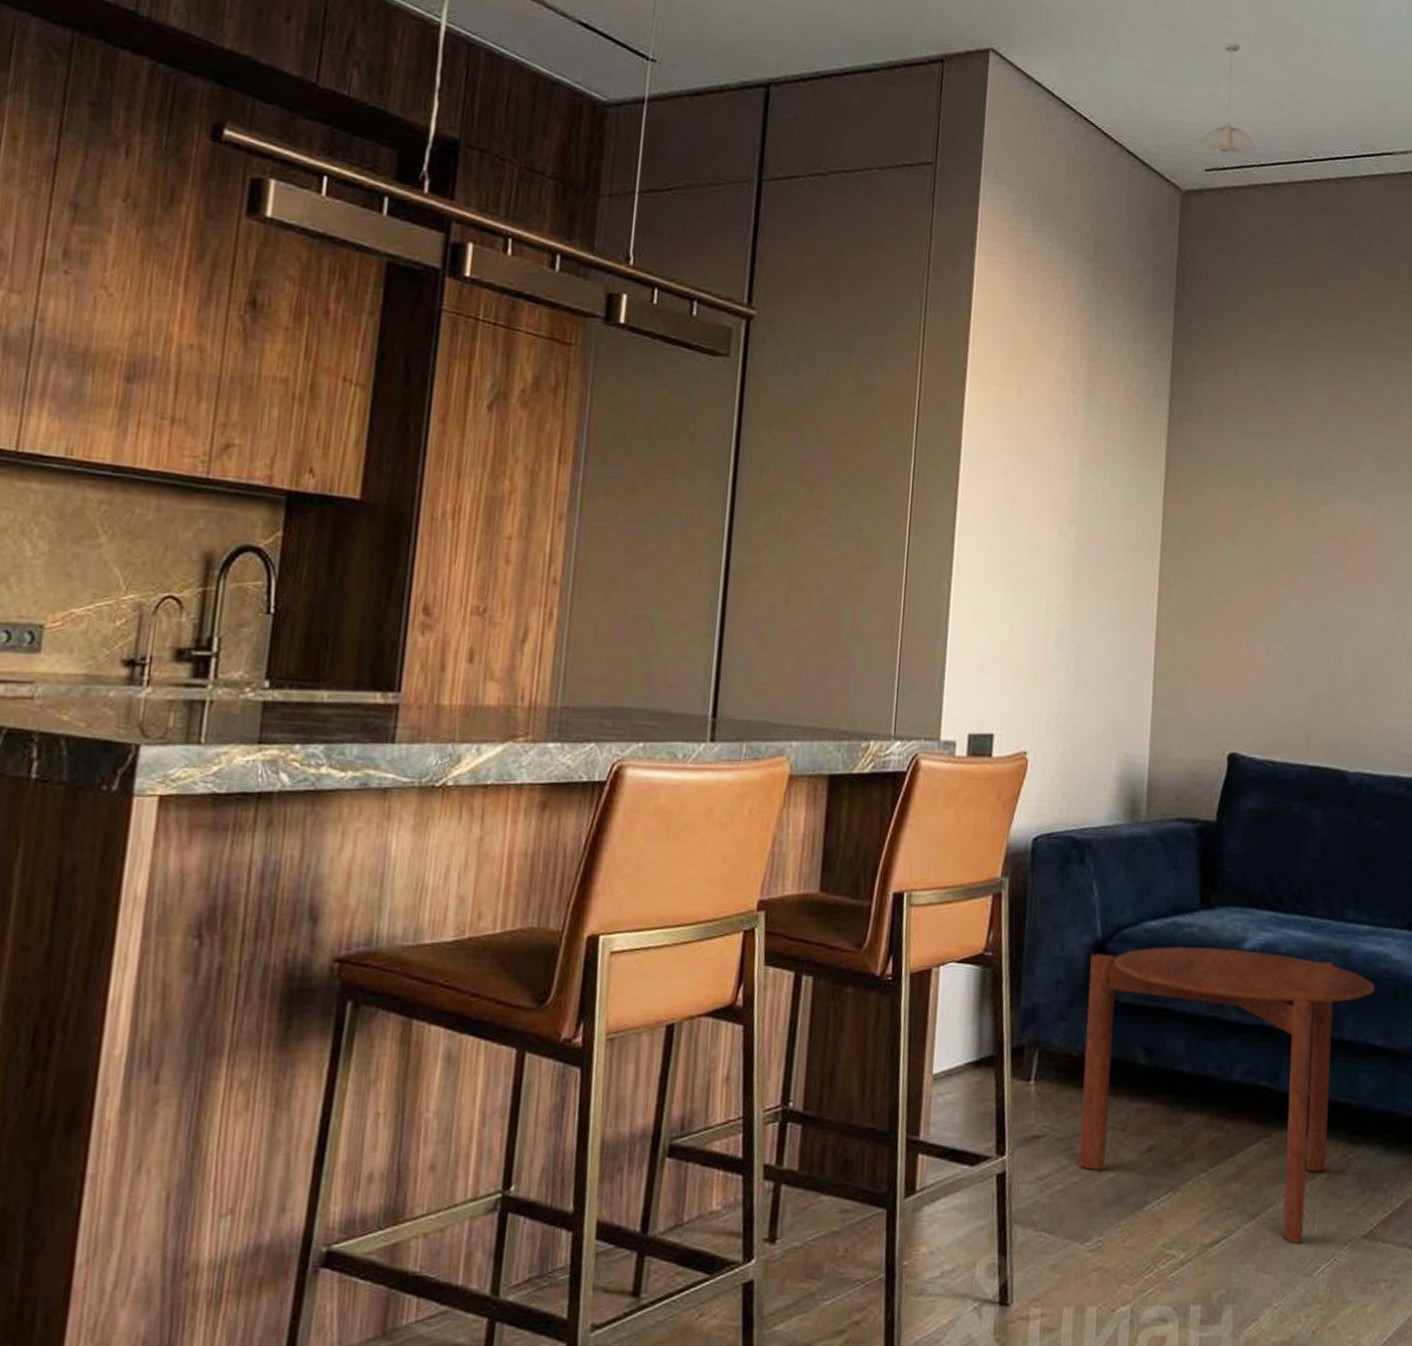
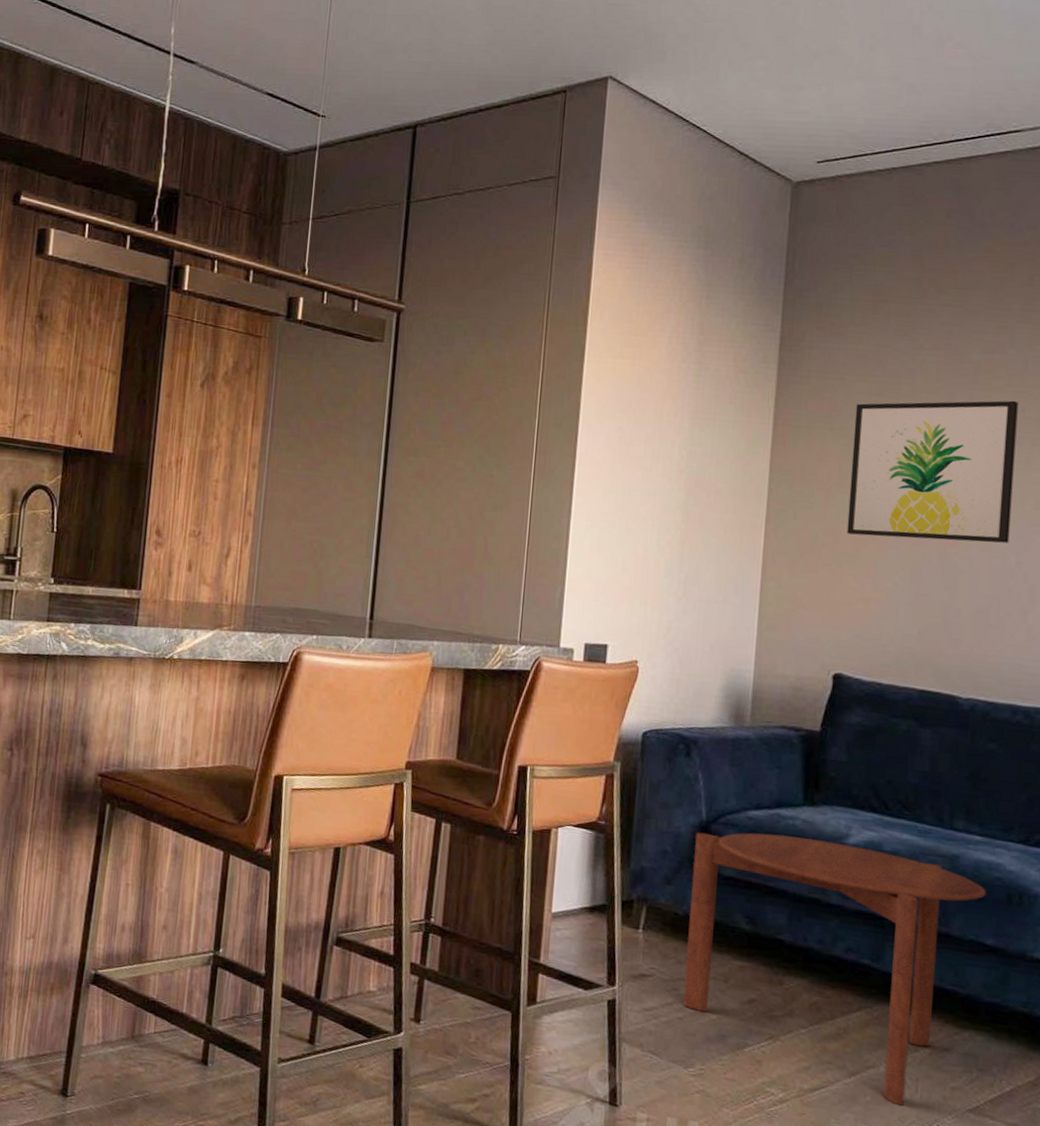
pendant light: present [1199,42,1256,157] -> none [810,46,870,149]
wall art: none [1239,443,1395,599] -> present [846,400,1018,543]

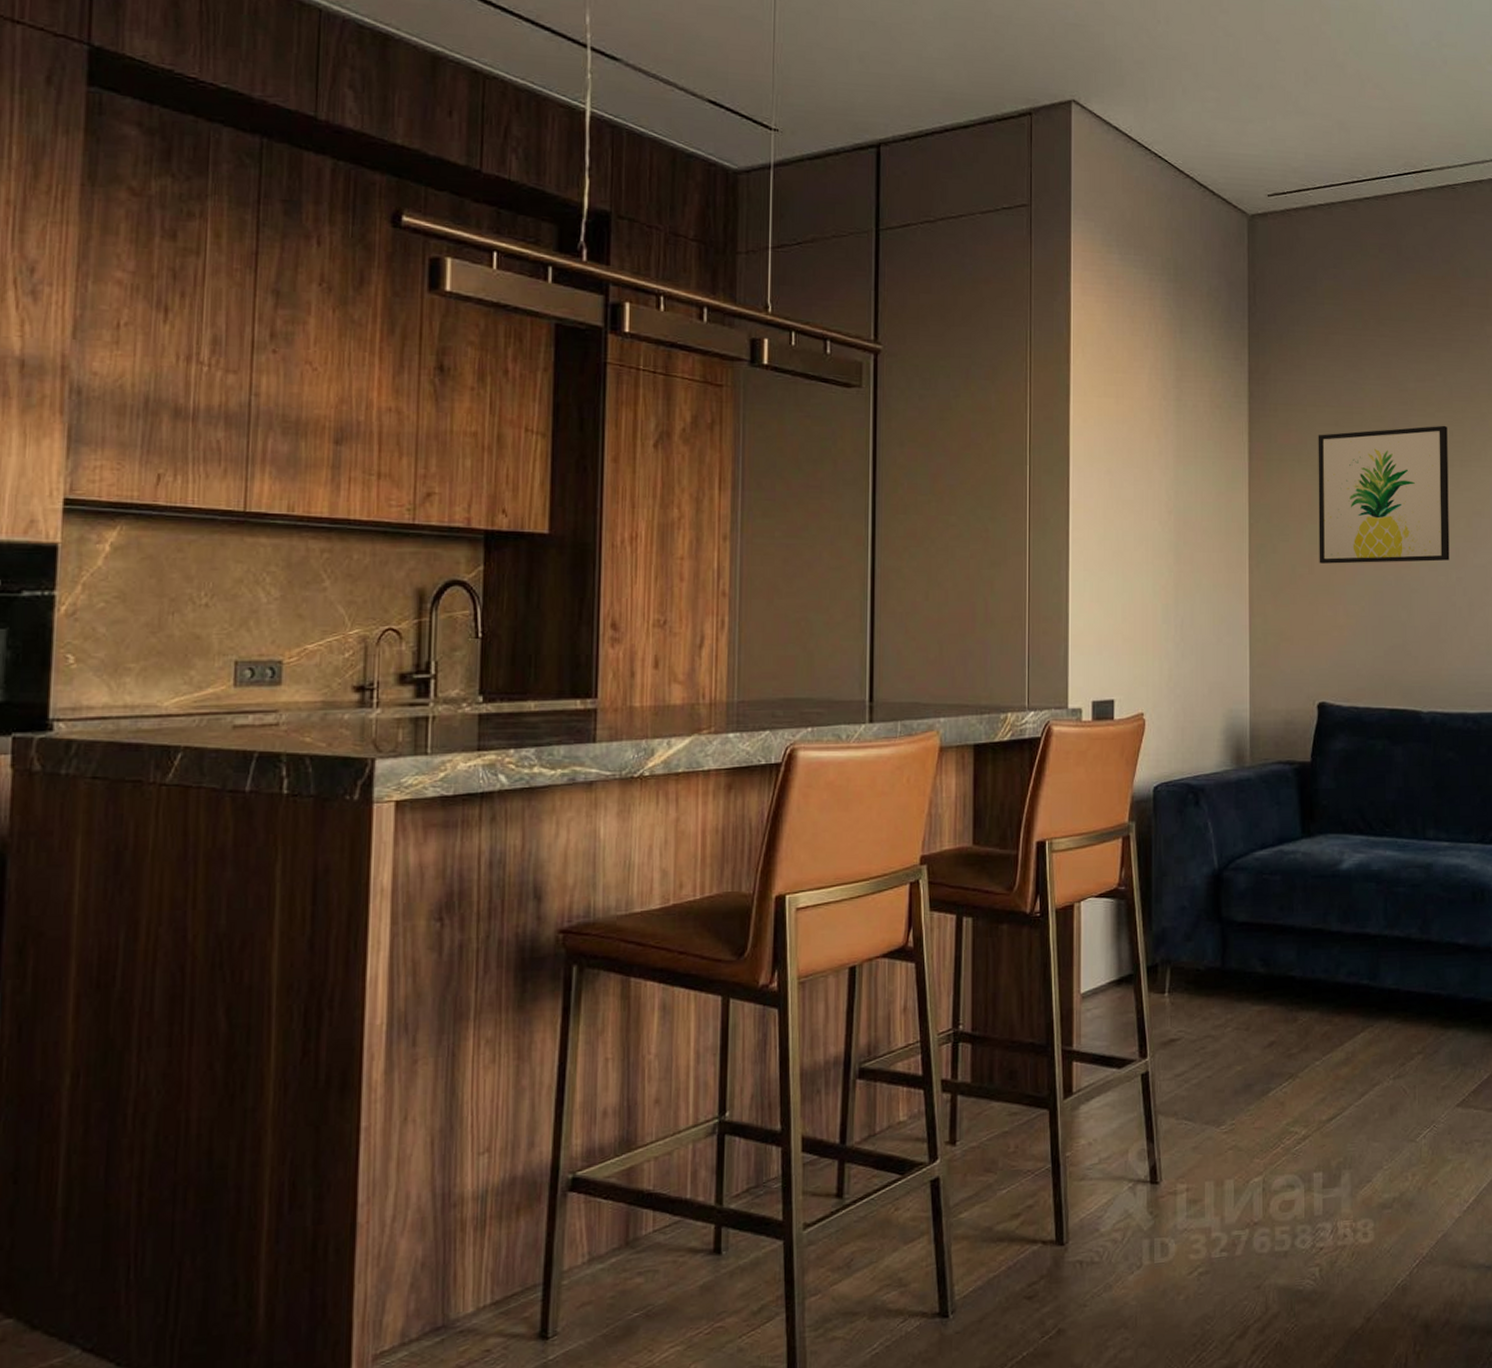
side table: present [683,832,986,1105] -> none [1210,870,1455,1115]

